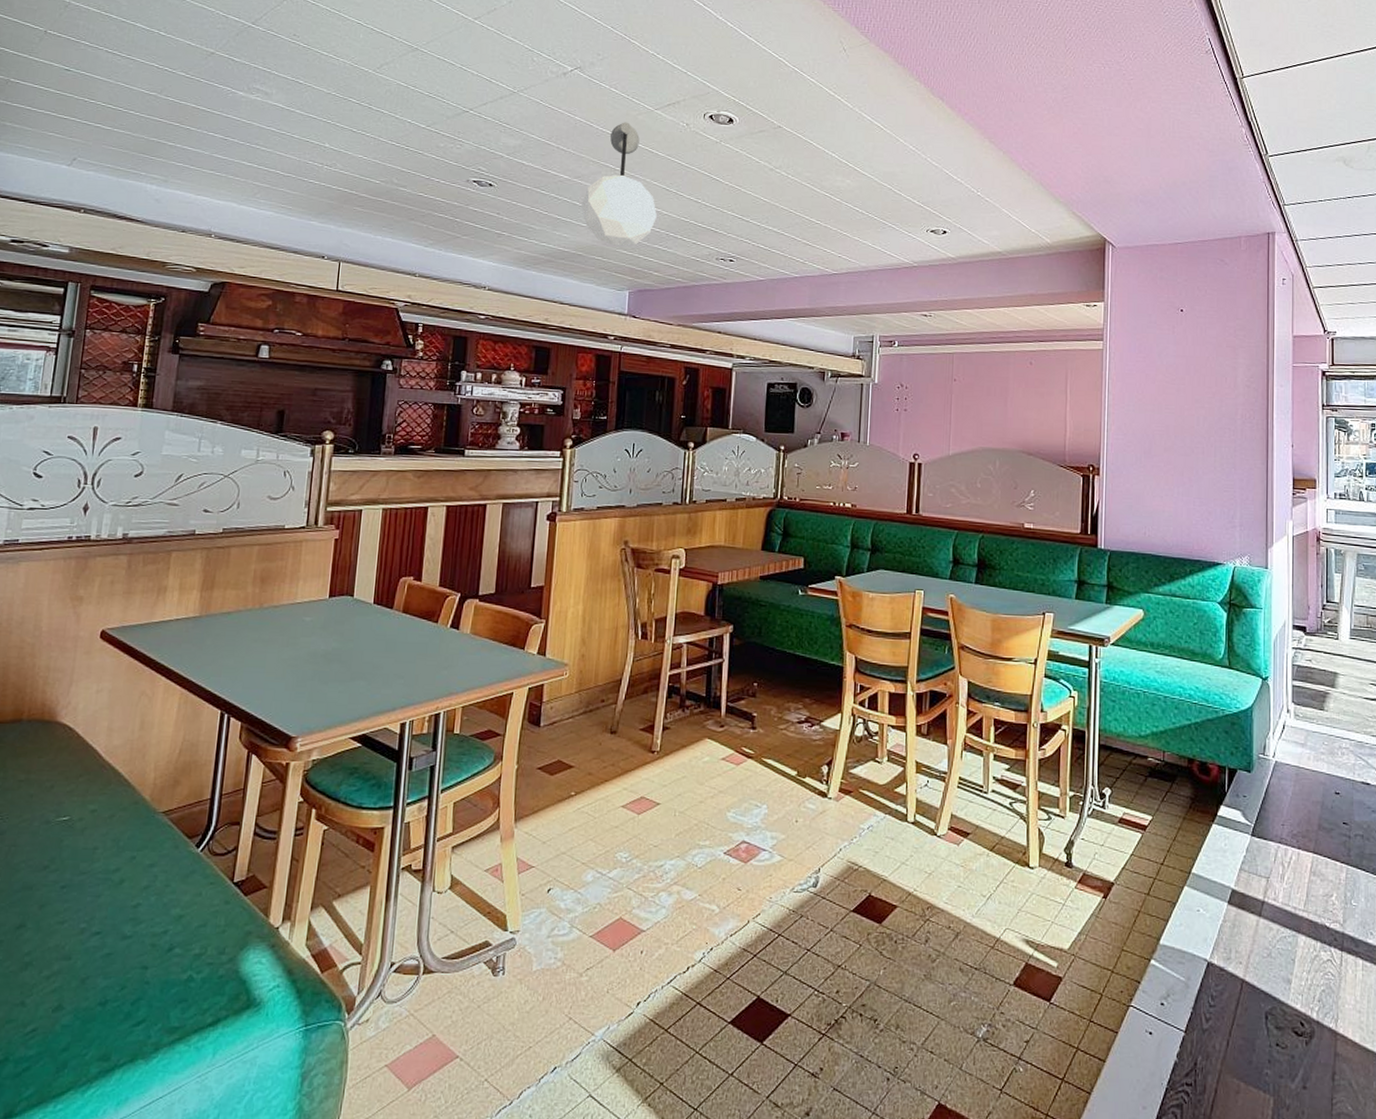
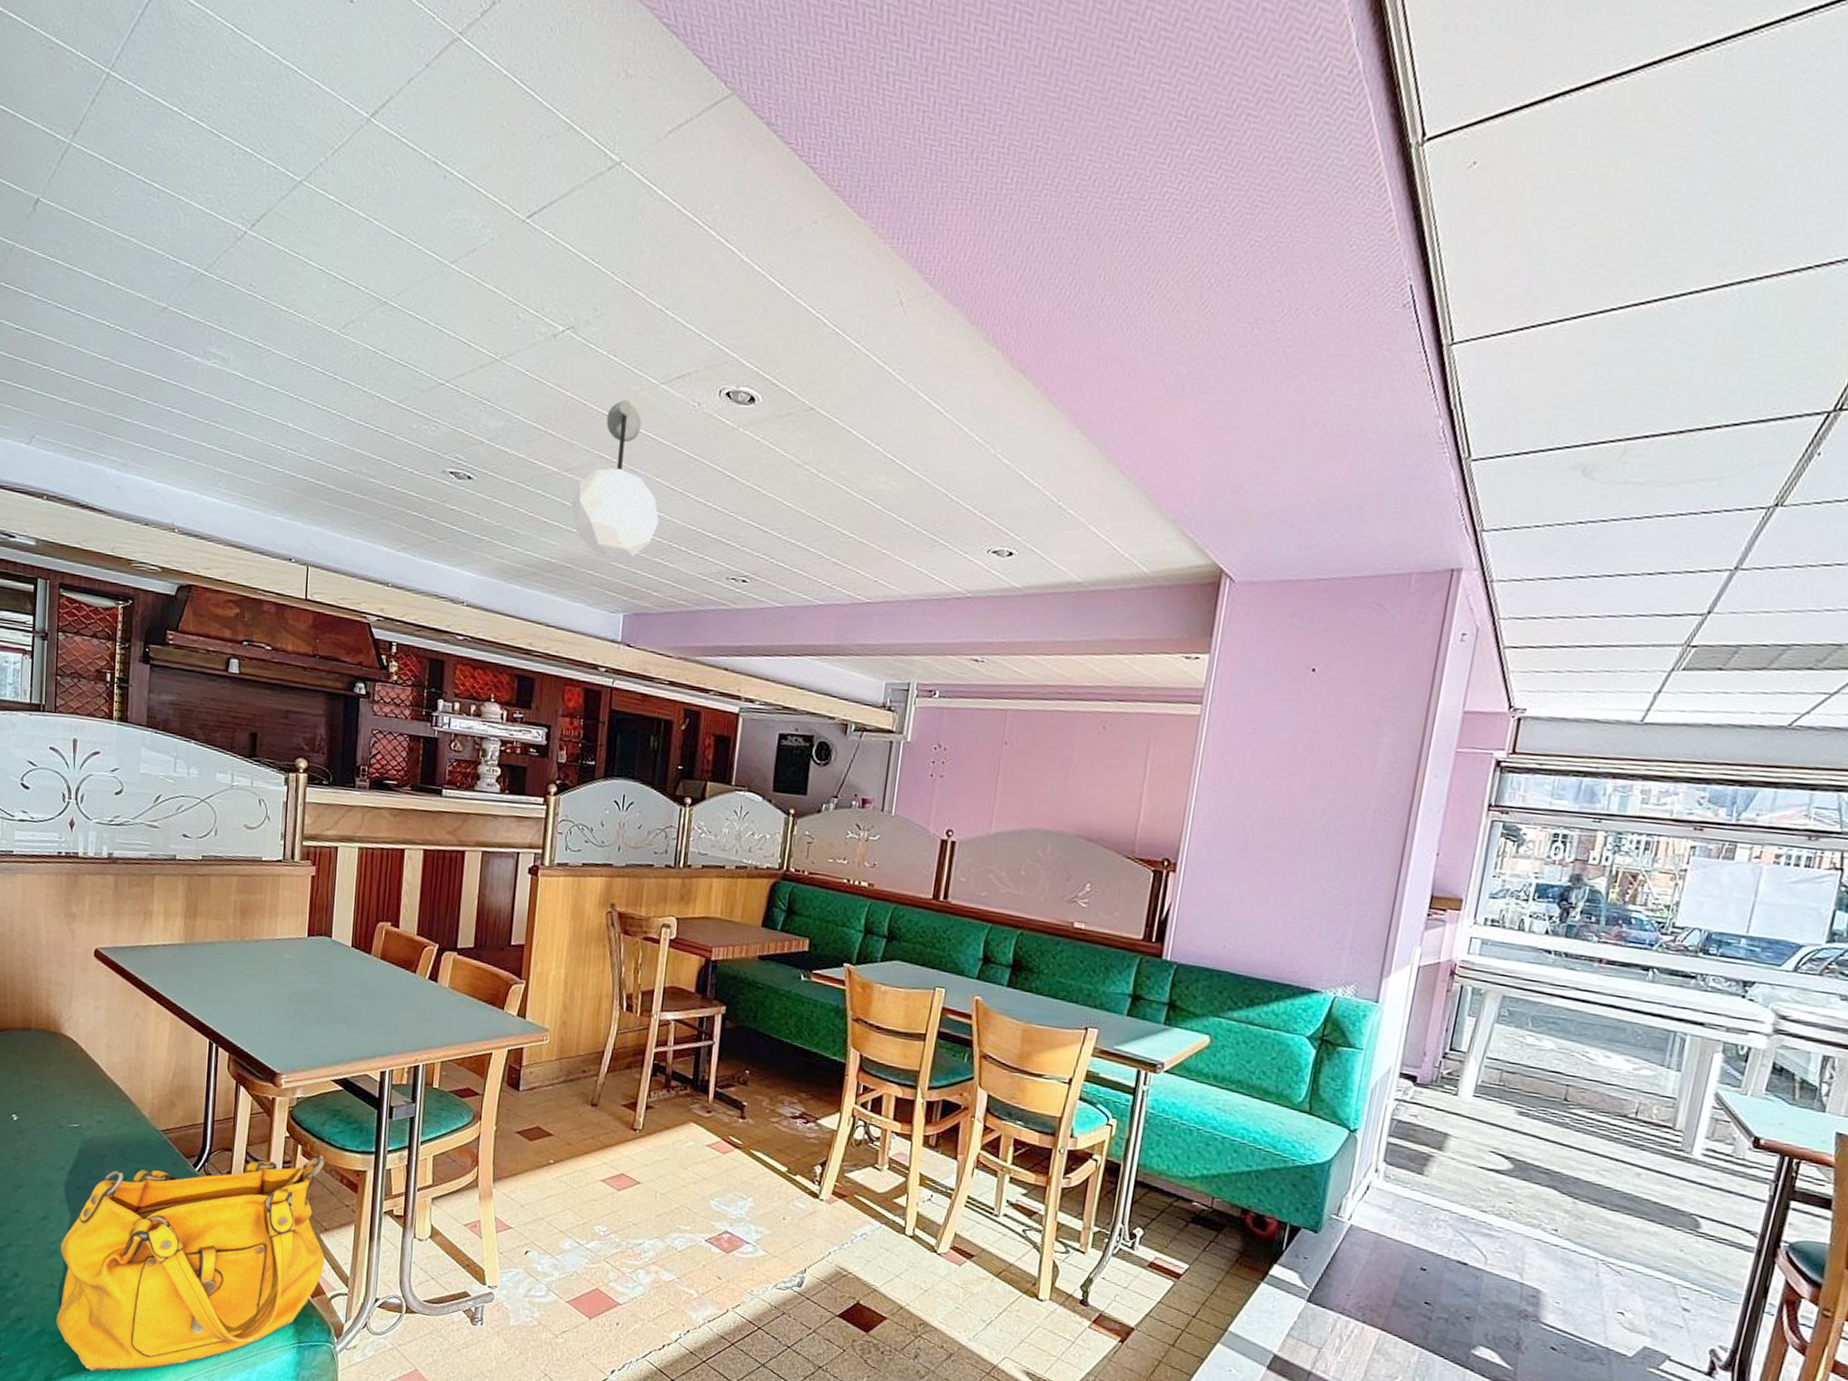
handbag: none [23,816,341,1097] -> present [56,1154,325,1371]

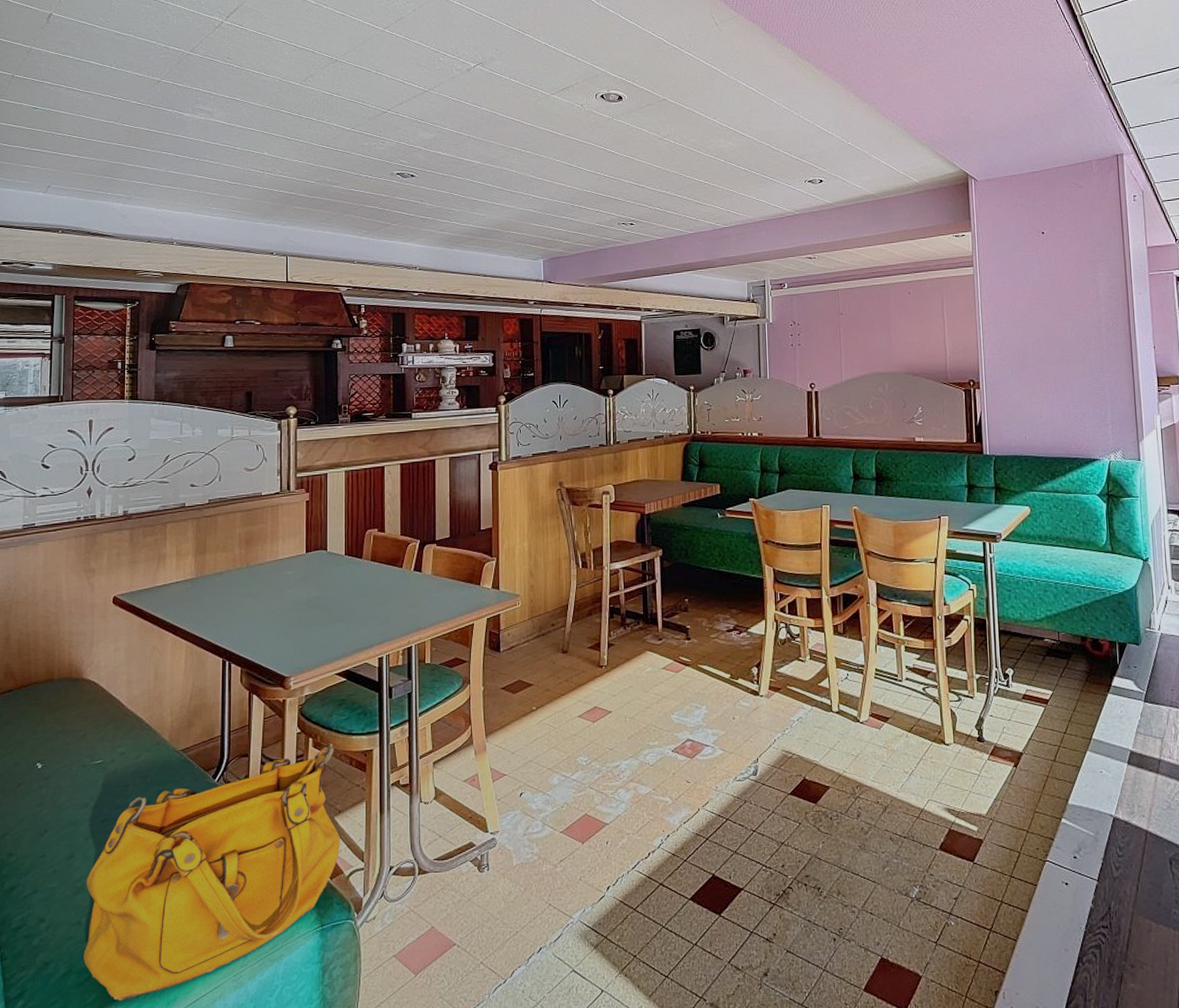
pendant lamp: present [571,399,659,559] -> none [494,108,562,220]

